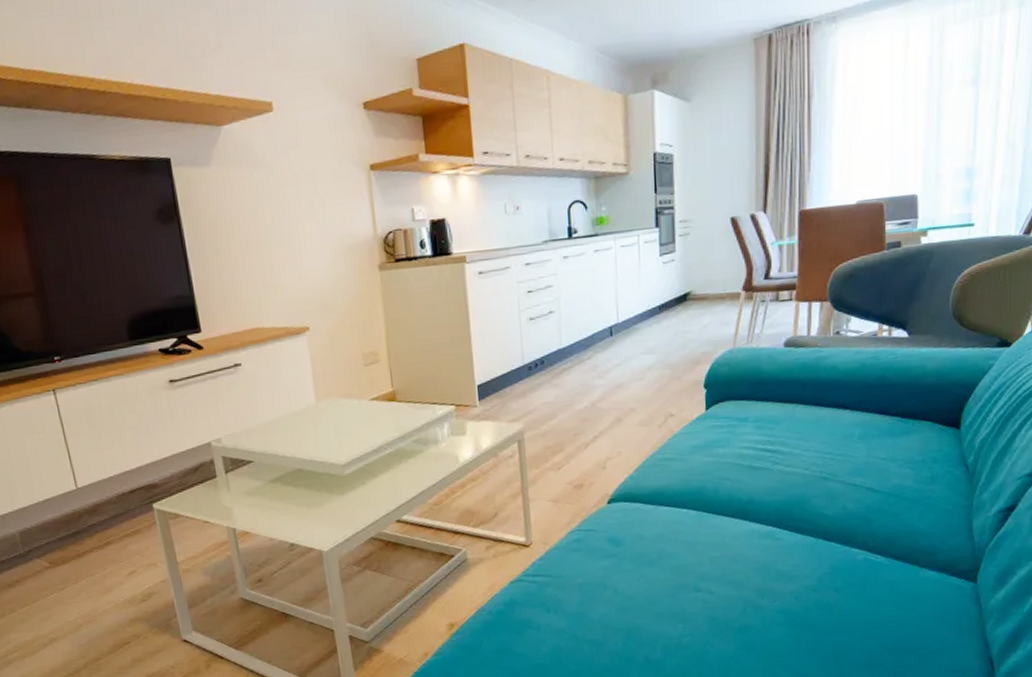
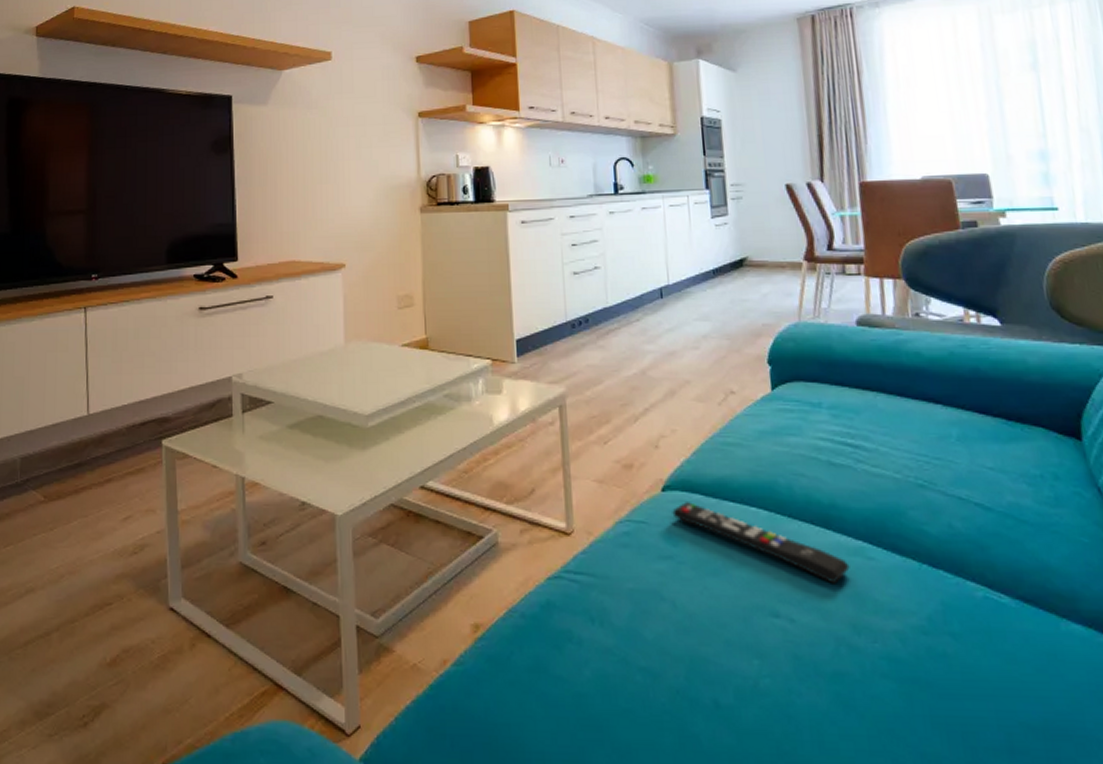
remote control: none [616,510,760,562] -> present [672,502,850,584]

